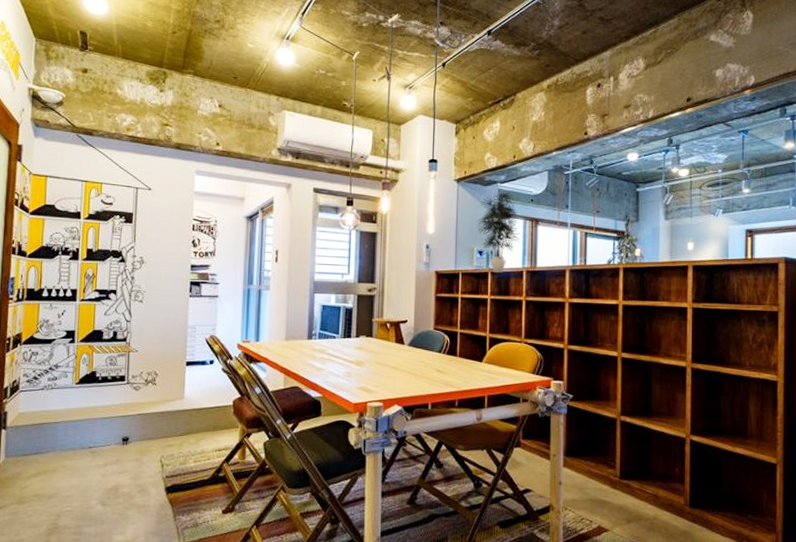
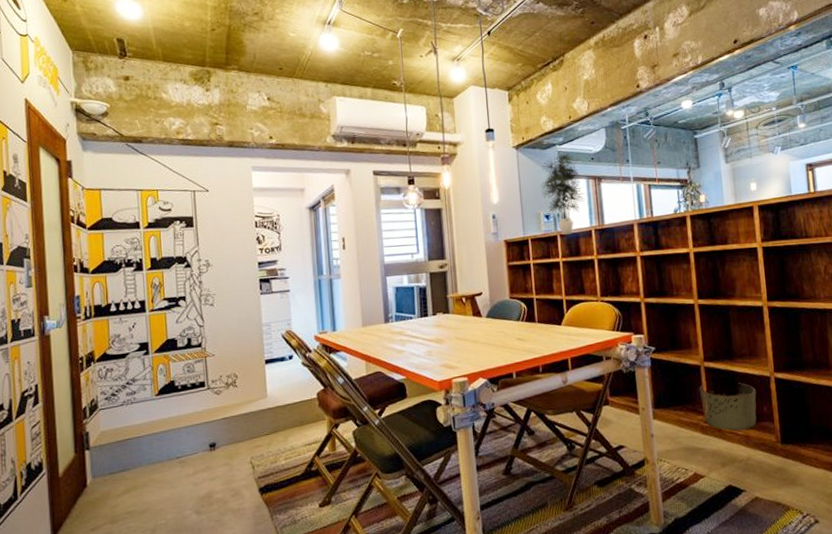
basket: none [612,437,670,488] -> present [699,383,757,431]

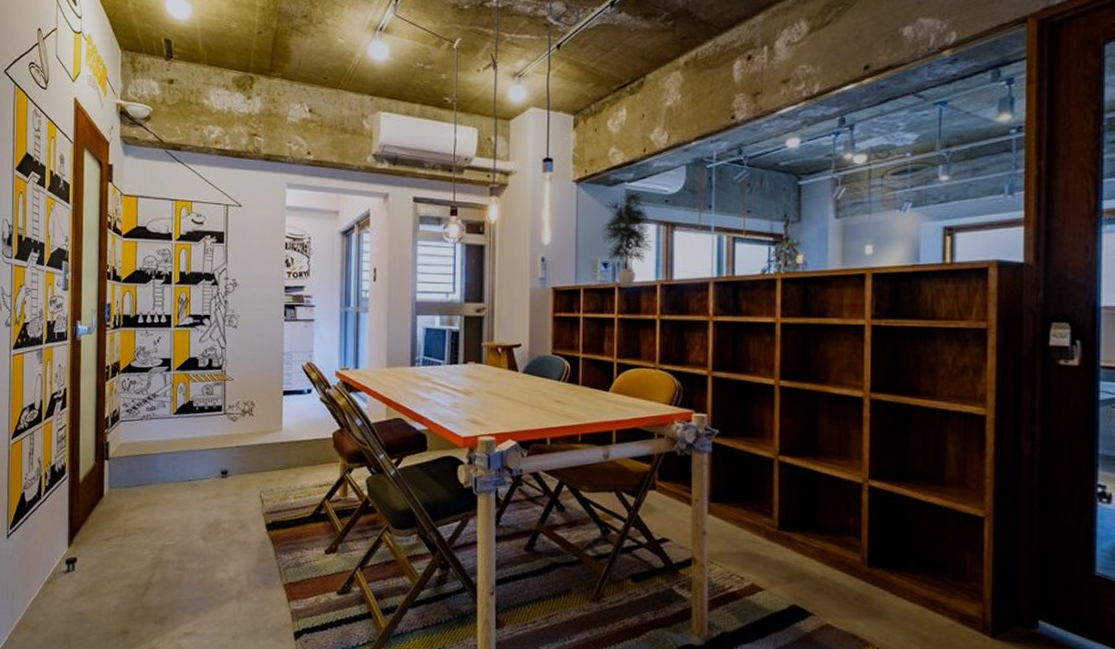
basket: present [699,383,757,431] -> none [769,481,842,542]

